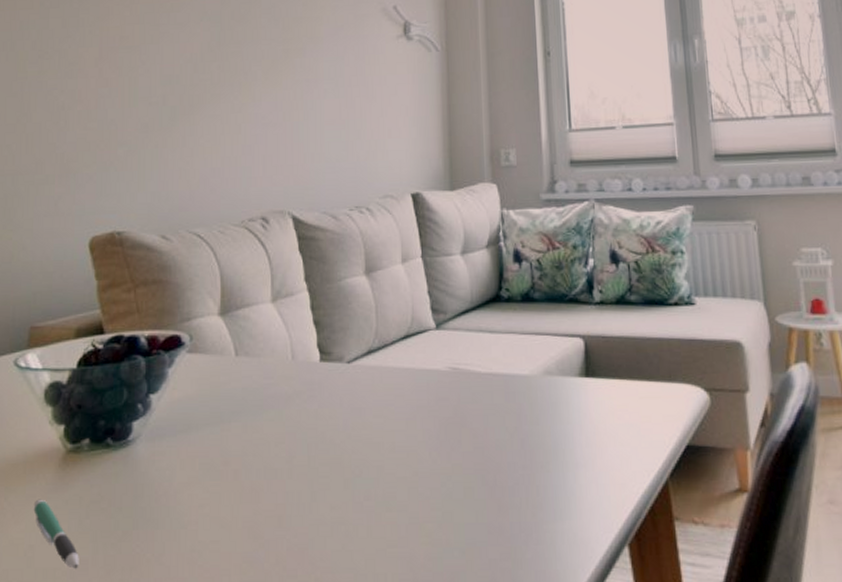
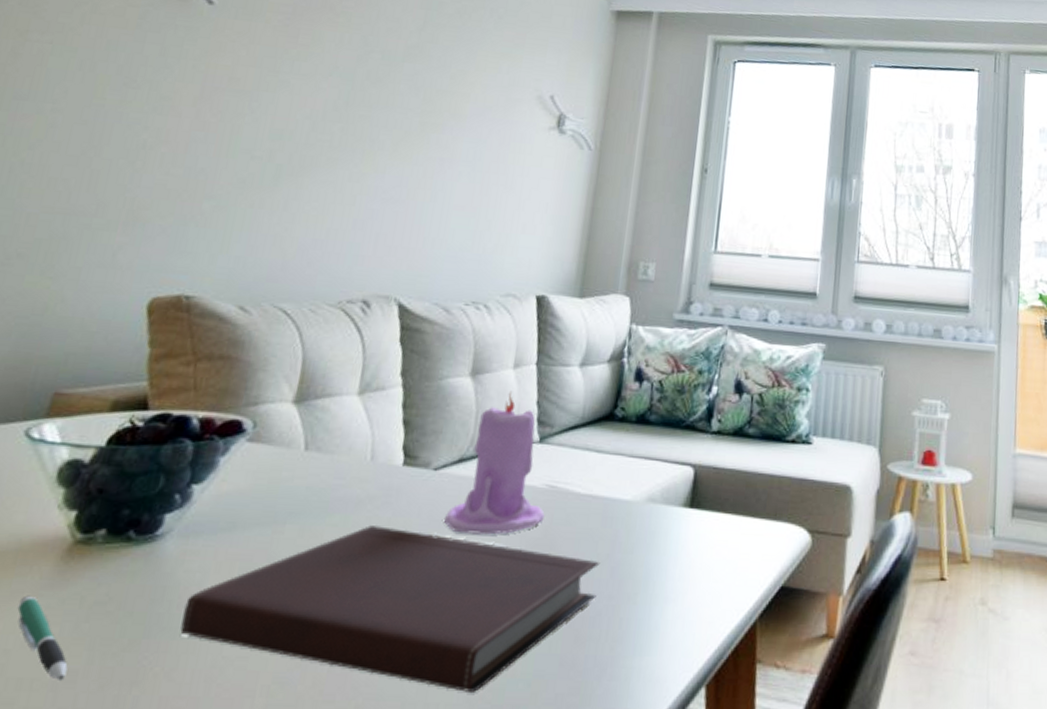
notebook: none [161,417,512,562] -> present [180,525,601,692]
candle: none [364,284,452,418] -> present [444,390,545,535]

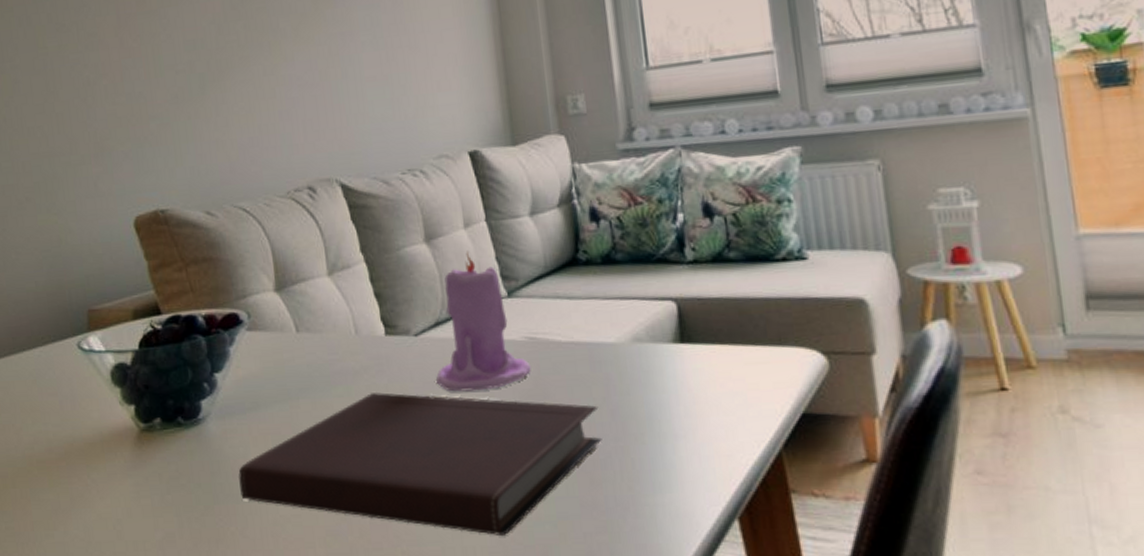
pen: present [17,595,68,680] -> none [115,476,167,541]

